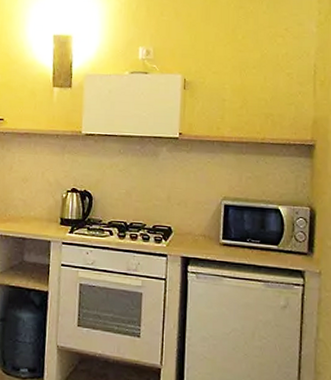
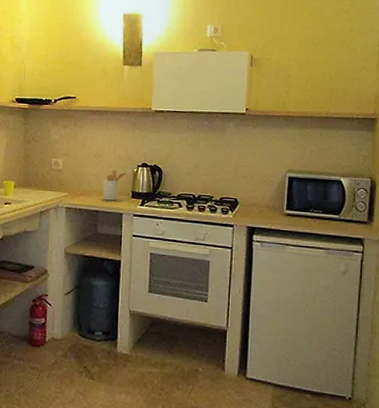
utensil holder: none [30,194,56,228] -> present [102,169,127,201]

